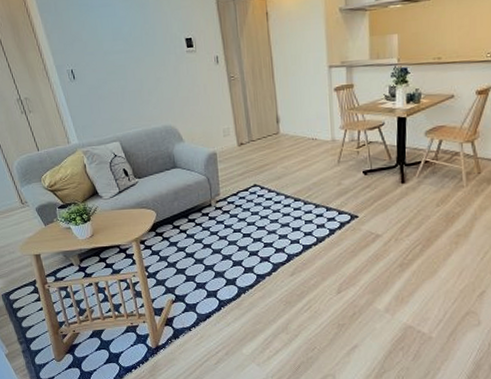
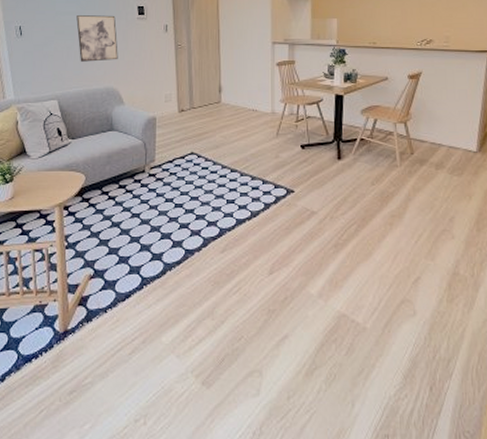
wall art: none [125,50,172,102] -> present [76,15,118,62]

